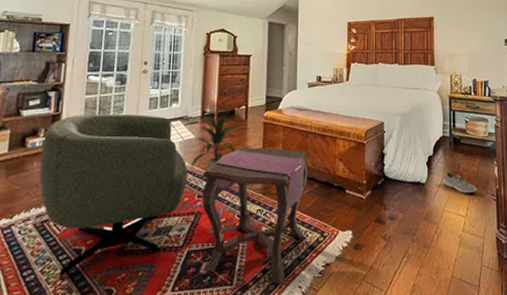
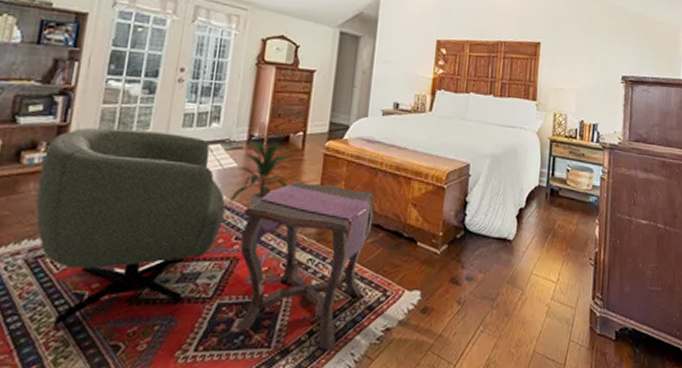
sneaker: present [444,171,476,193] -> none [534,227,572,255]

